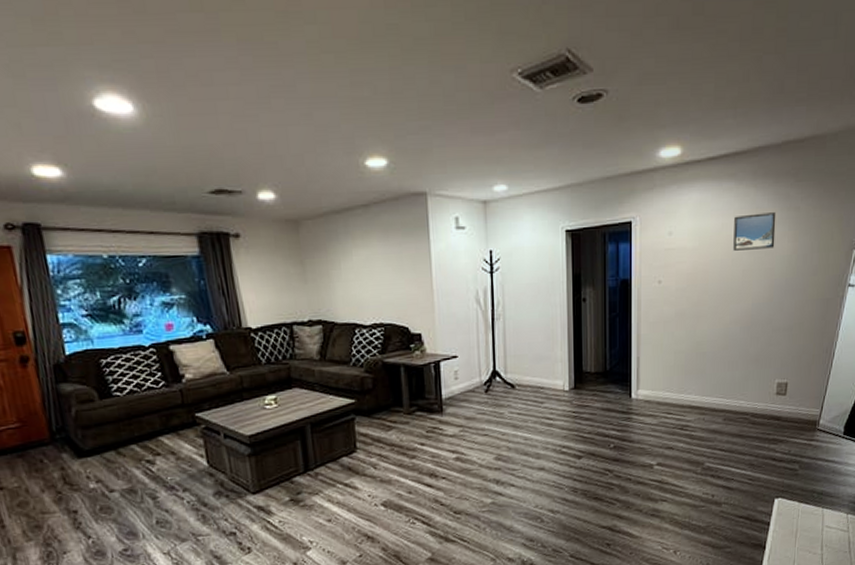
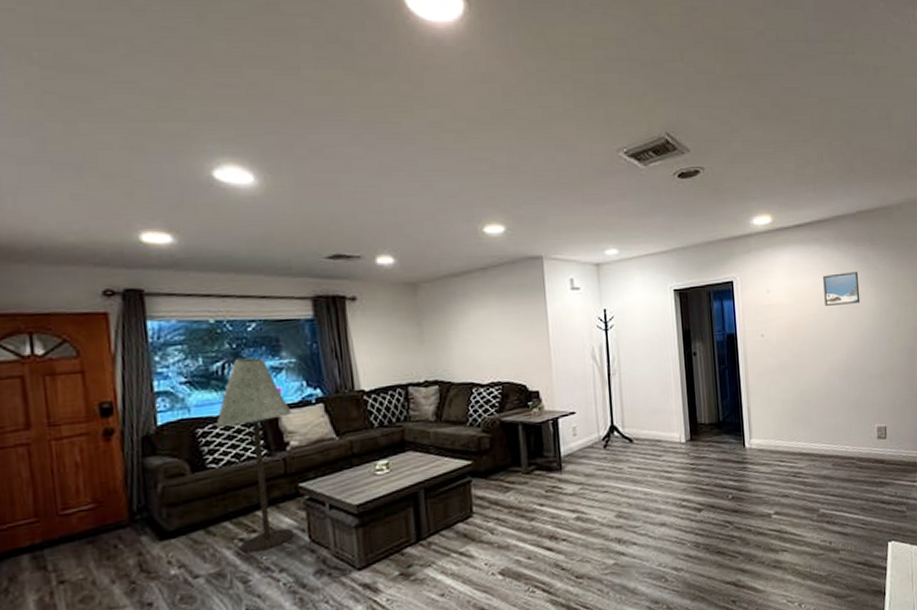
floor lamp: none [117,293,193,473] -> present [216,357,293,553]

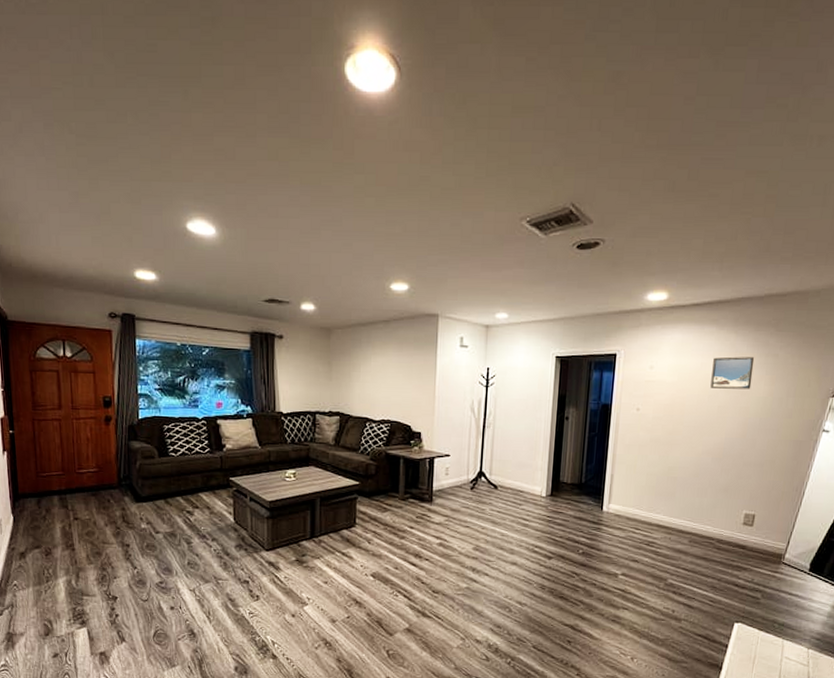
floor lamp: present [216,357,293,553] -> none [177,376,229,523]

